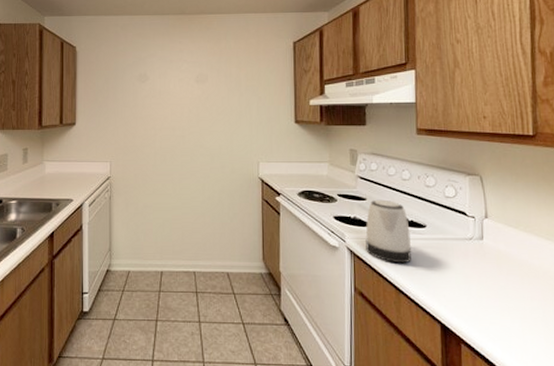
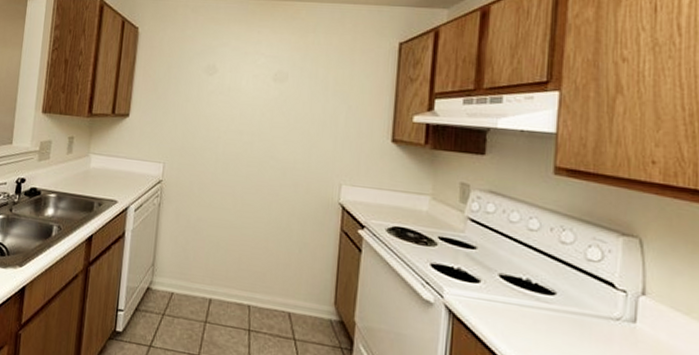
kettle: present [365,199,412,264] -> none [470,250,534,338]

